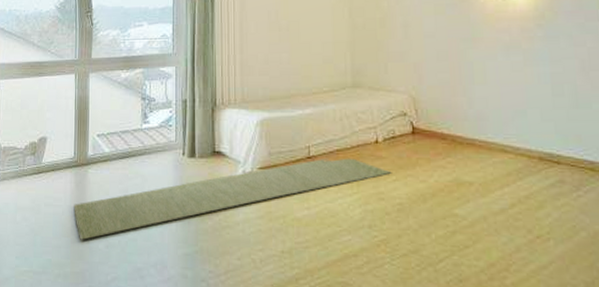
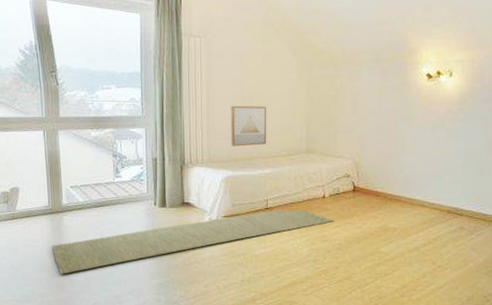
wall art: none [266,35,307,83] -> present [231,105,267,147]

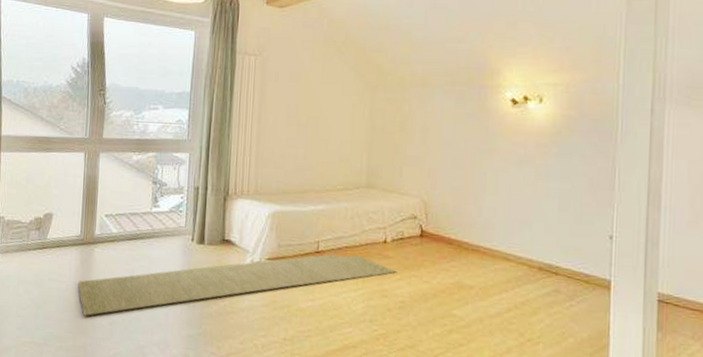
wall art: present [231,105,267,147] -> none [281,130,324,178]

